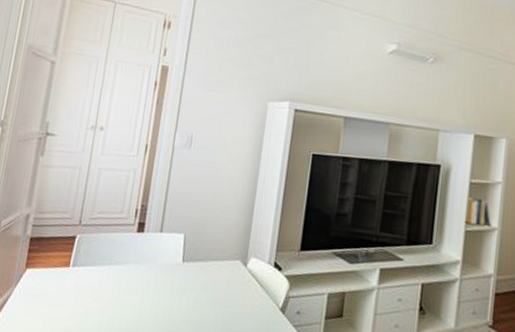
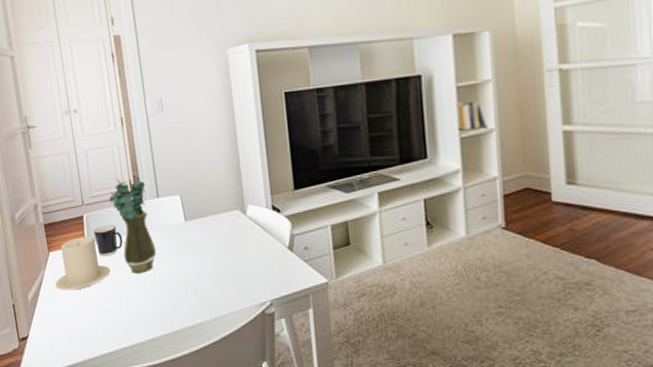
candle: none [21,258,88,316] -> present [55,237,110,291]
mug: none [80,251,112,284] -> present [94,225,123,257]
vase: none [106,205,152,309] -> present [109,178,157,273]

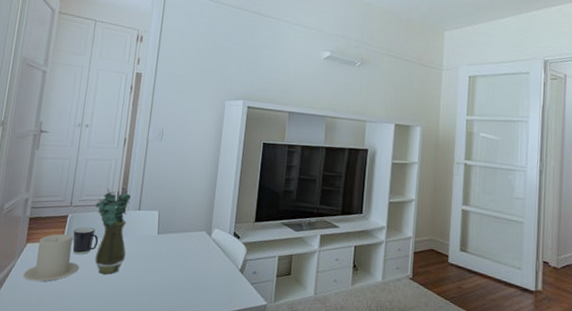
books: present [455,100,487,131] -> none [388,174,410,198]

